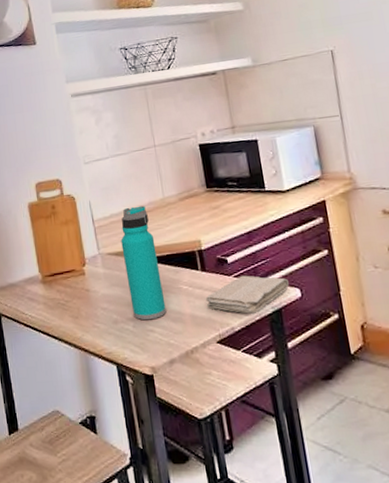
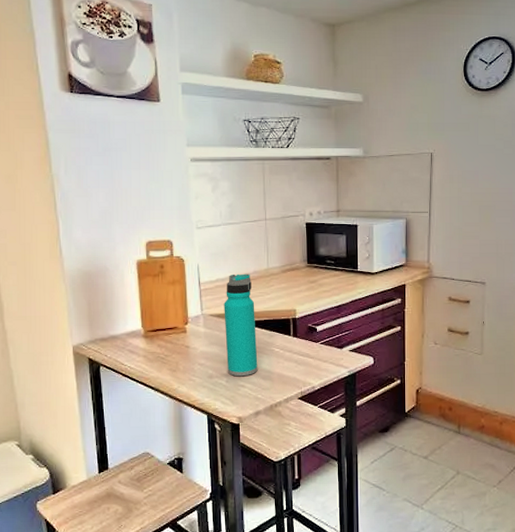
washcloth: present [205,275,289,314] -> none [293,343,365,376]

